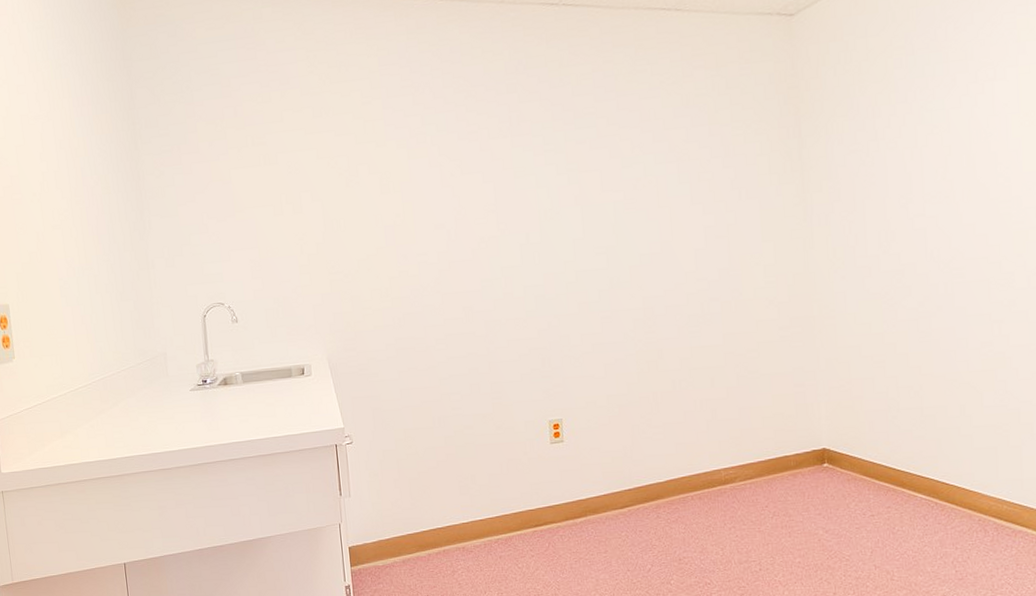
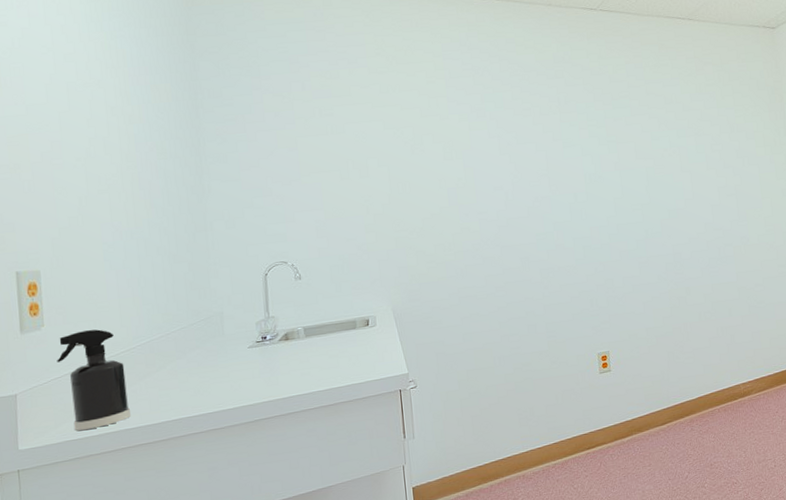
spray bottle: none [27,364,91,460] -> present [57,329,132,431]

